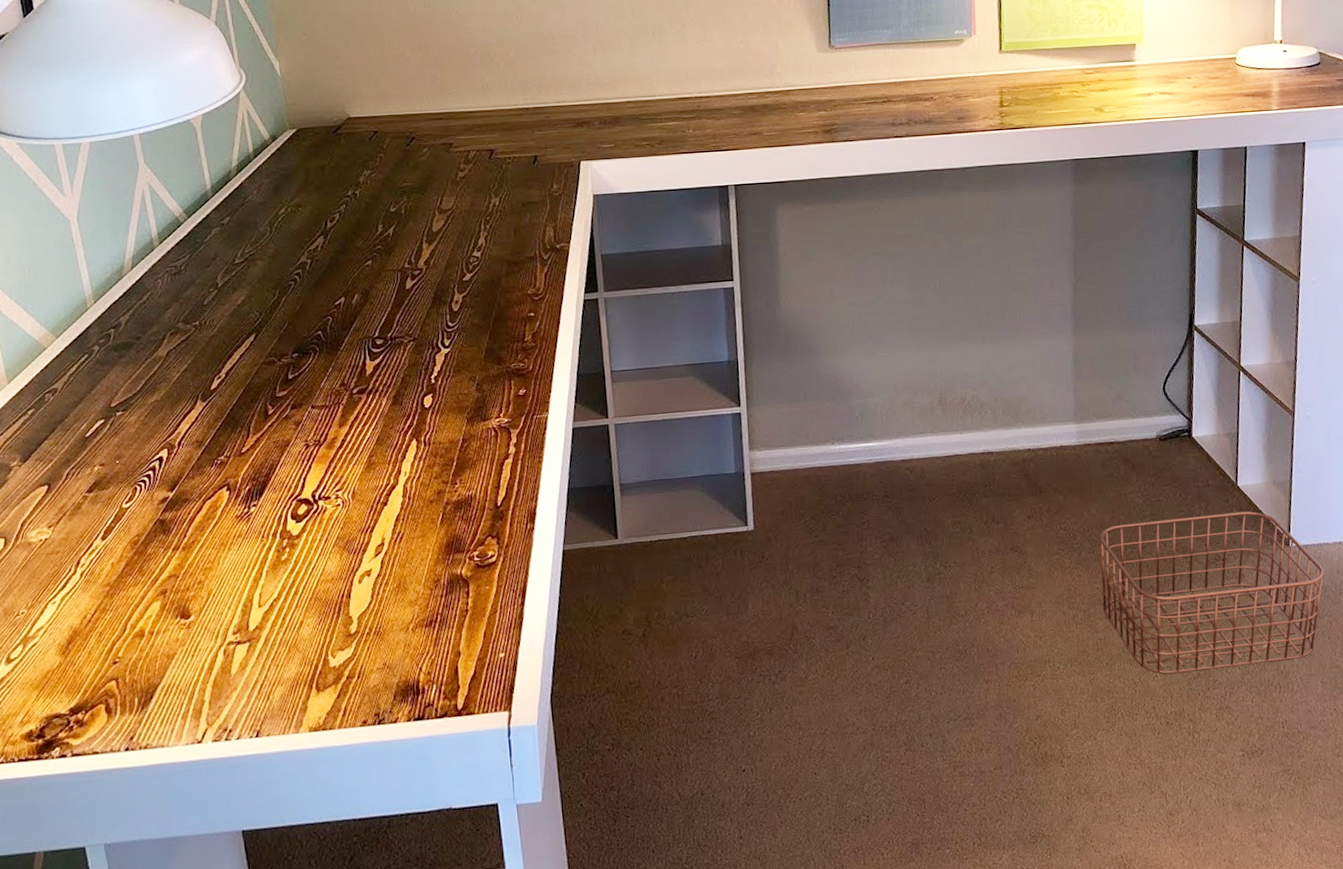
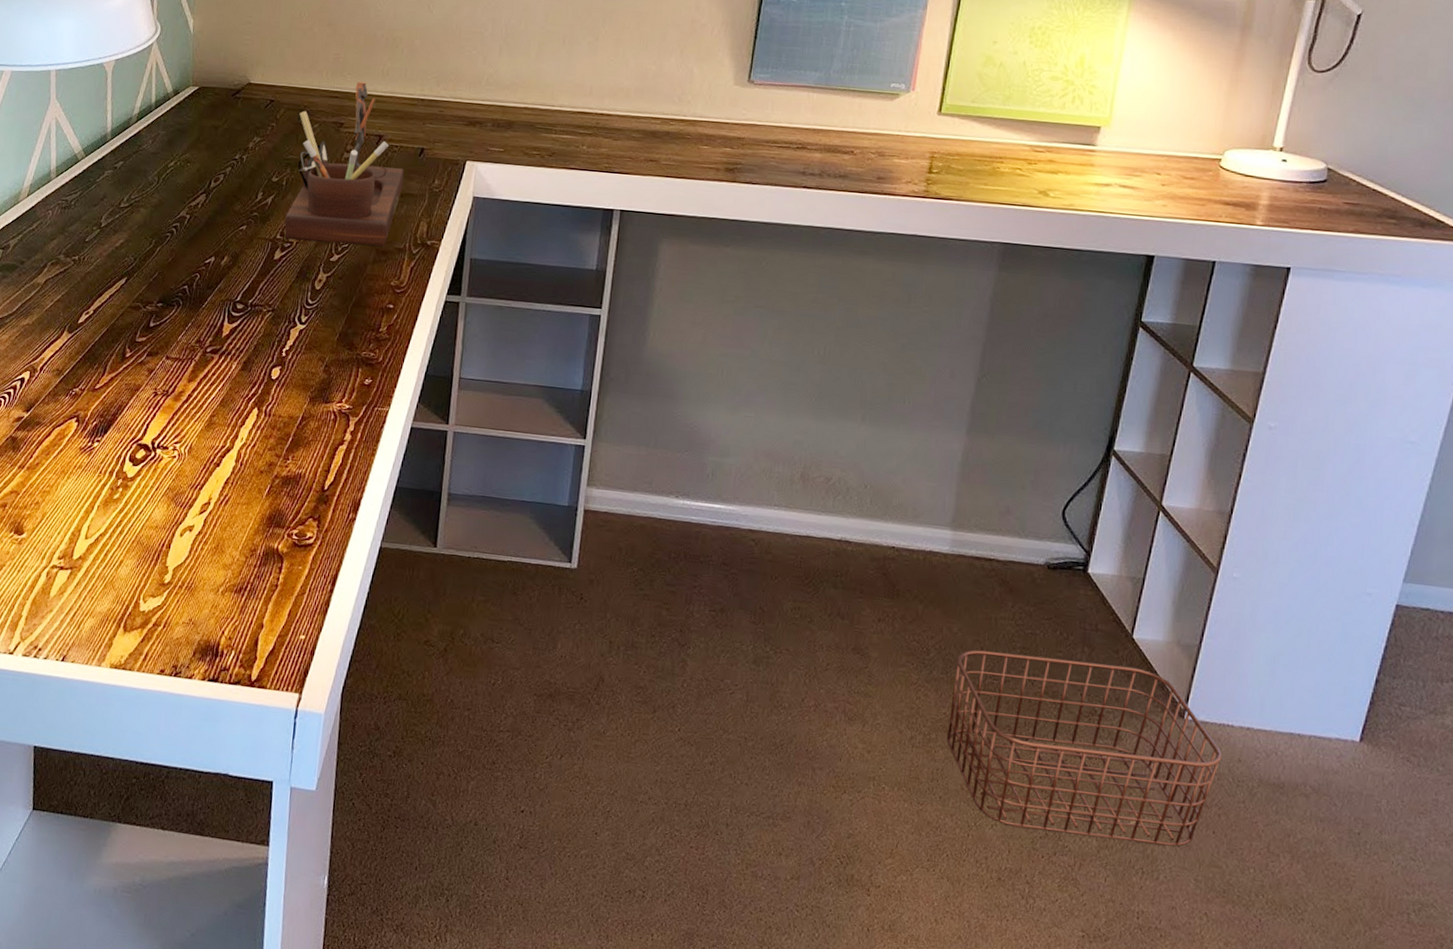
desk organizer: none [406,100,524,267] -> present [284,82,405,247]

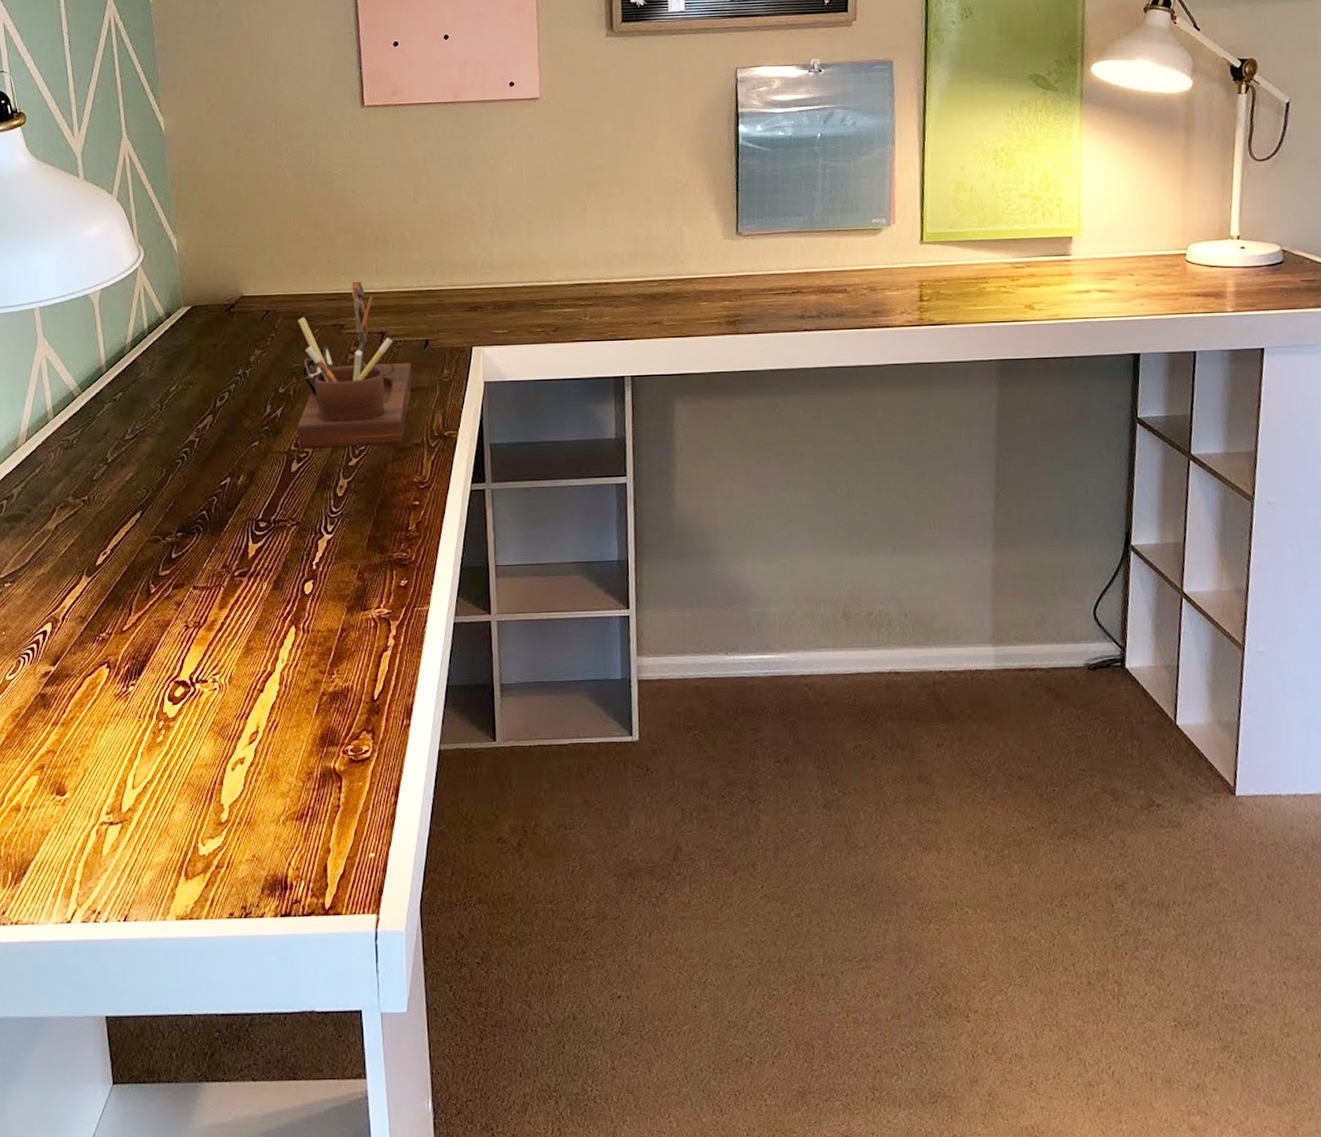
basket: present [946,649,1222,847] -> none [1017,753,1276,929]

